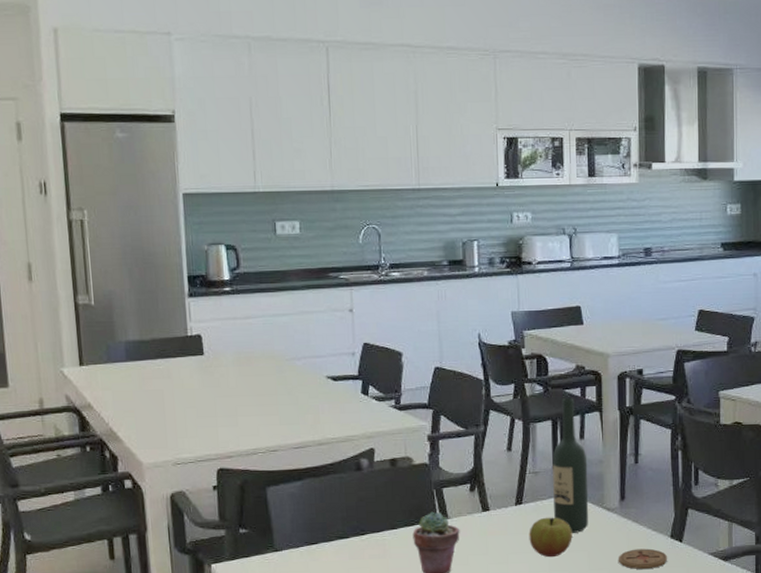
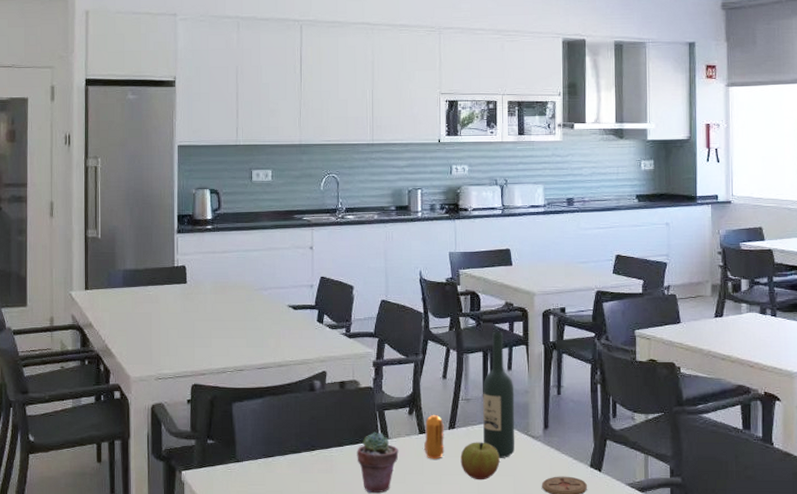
pepper shaker: none [488,490,511,538] -> present [424,414,445,459]

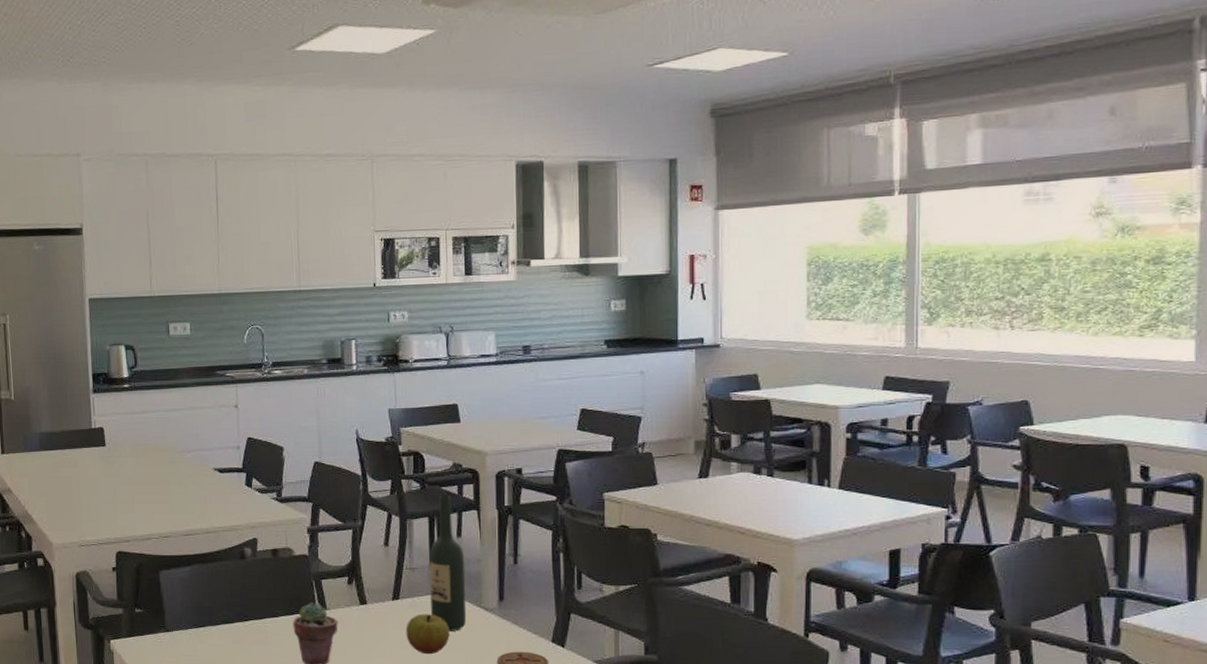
pepper shaker: present [424,414,445,459] -> none [366,584,388,632]

